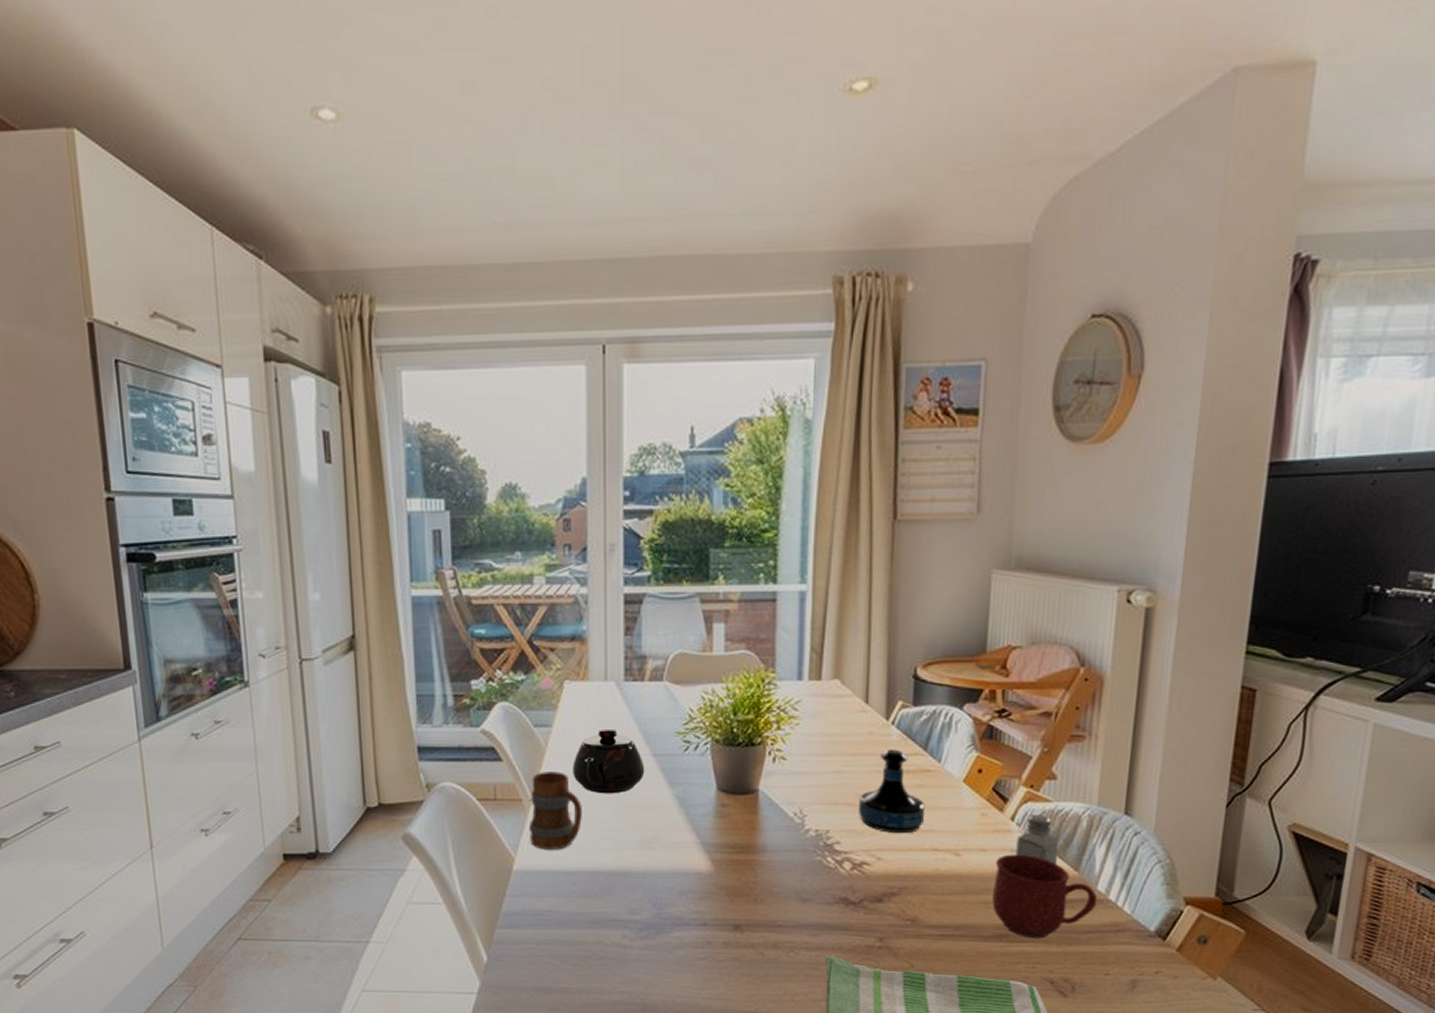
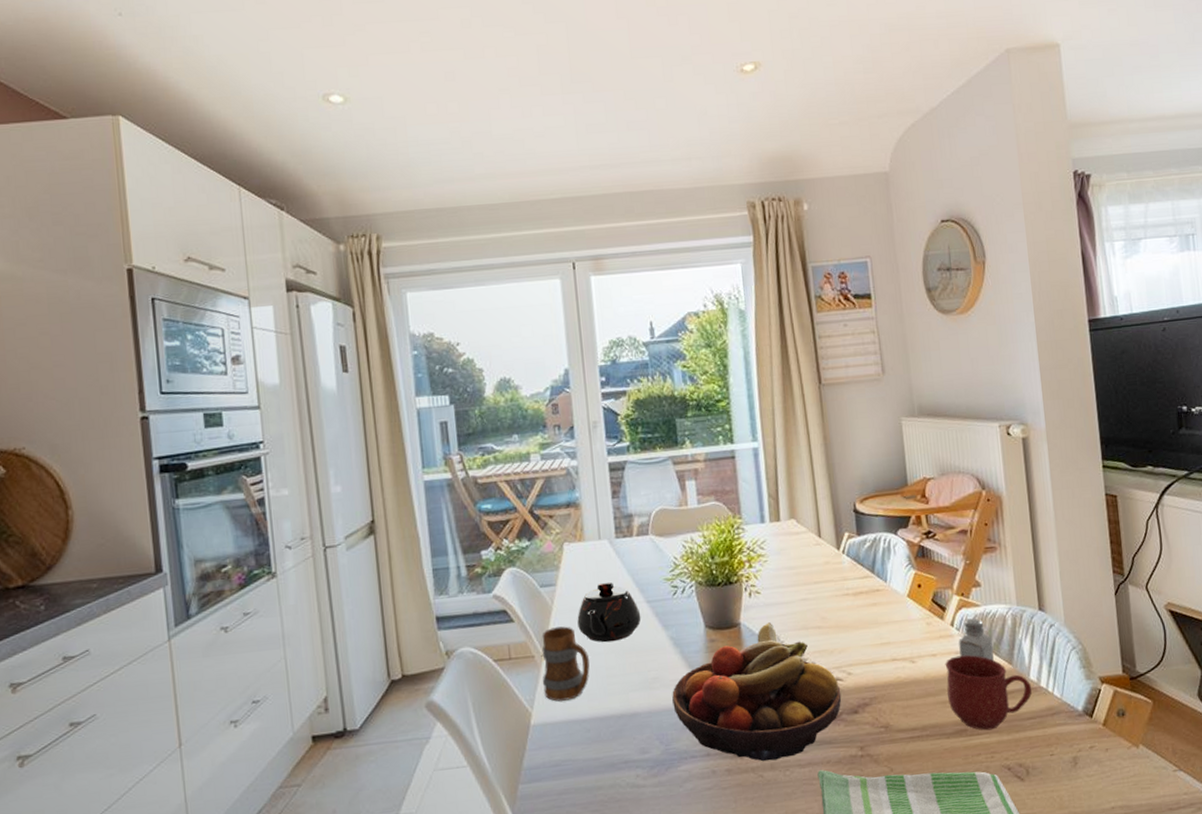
fruit bowl: none [671,793,866,939] -> present [672,622,842,762]
tequila bottle: present [858,749,926,834] -> none [825,574,882,649]

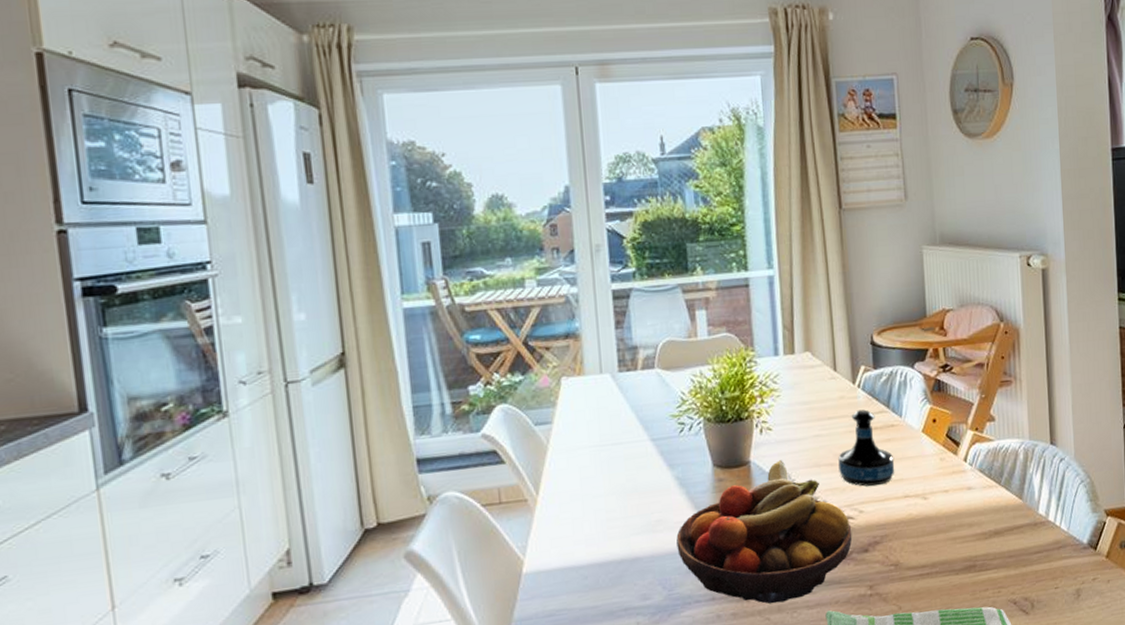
mug: present [542,626,590,702] -> none [535,467,588,548]
teapot: present [577,580,641,643] -> none [575,418,645,484]
tequila bottle: none [825,574,882,649] -> present [838,409,895,487]
mug: present [945,655,1032,731] -> none [957,490,1041,566]
saltshaker: present [958,618,994,661] -> none [971,453,1005,496]

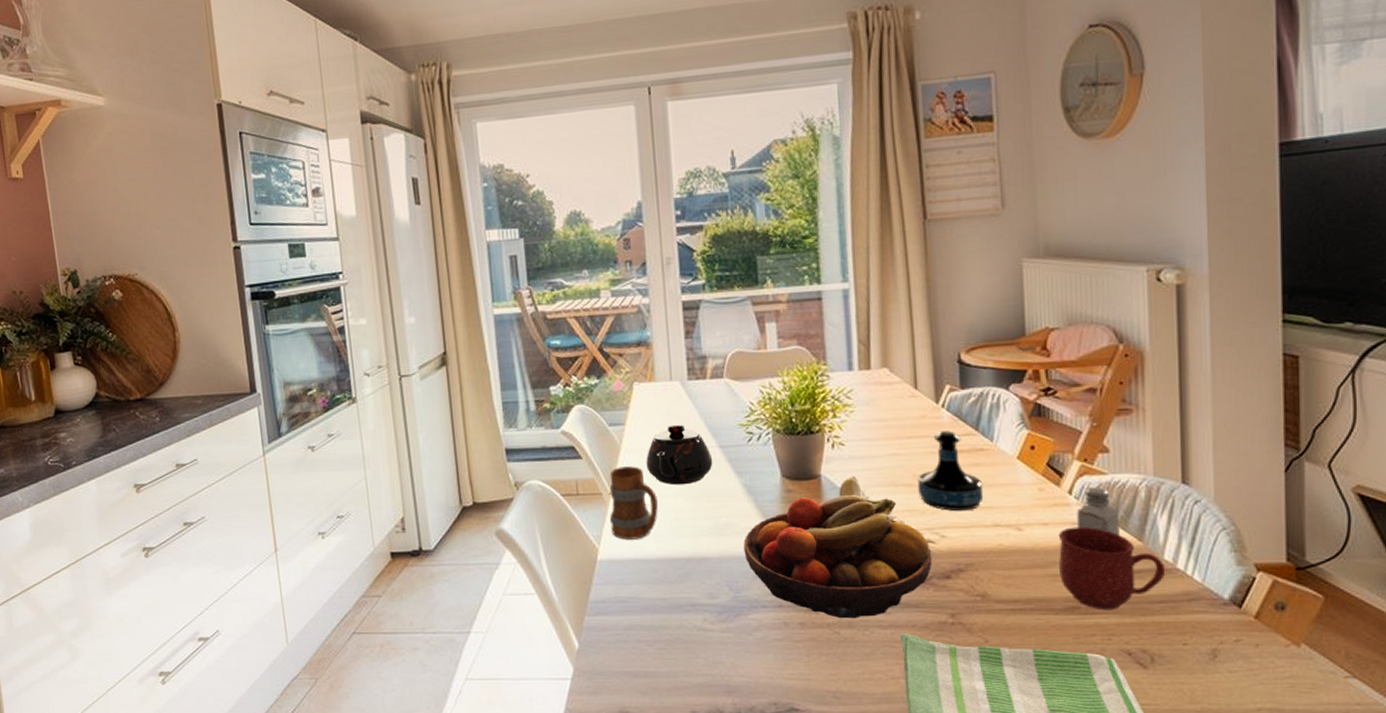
mug: none [535,467,588,548] -> present [609,466,658,540]
teapot: none [575,418,645,484] -> present [646,423,713,485]
mug: none [957,490,1041,566] -> present [1058,526,1166,611]
saltshaker: none [971,453,1005,496] -> present [1077,487,1119,535]

